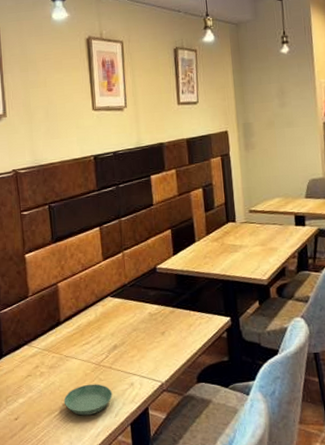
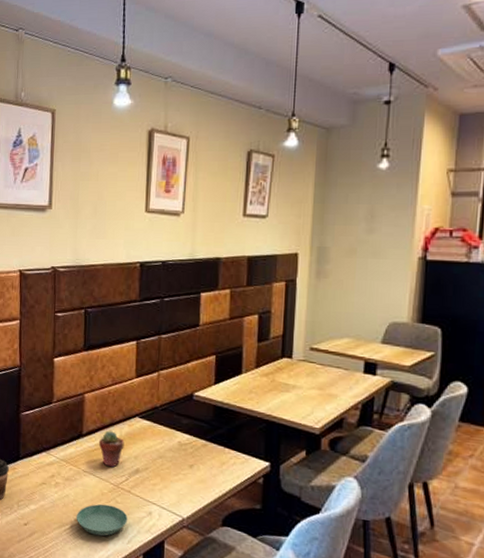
potted succulent: none [76,314,101,348] -> present [98,430,124,468]

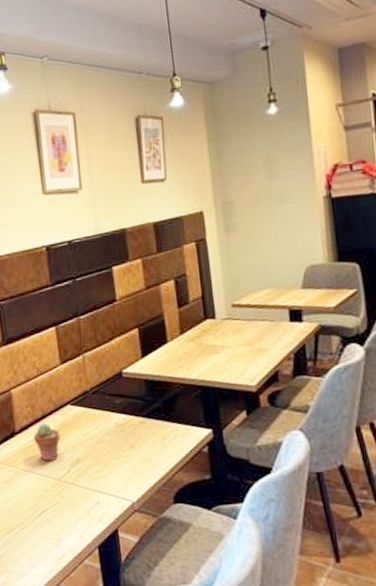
saucer: present [76,504,128,537] -> none [22,501,77,536]

